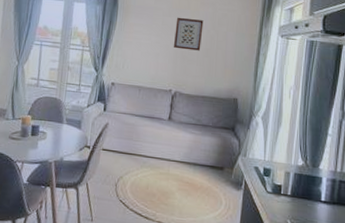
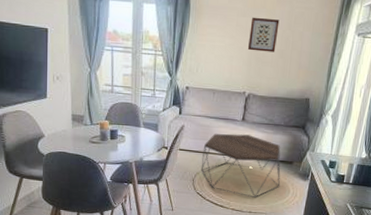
coffee table: none [124,133,211,209] -> present [200,134,281,198]

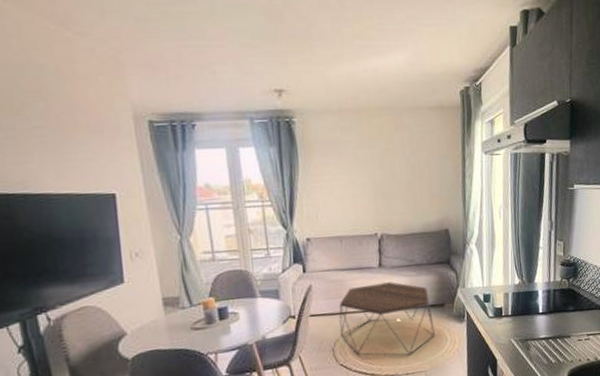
wall art: present [247,17,280,52] -> none [369,147,402,186]

